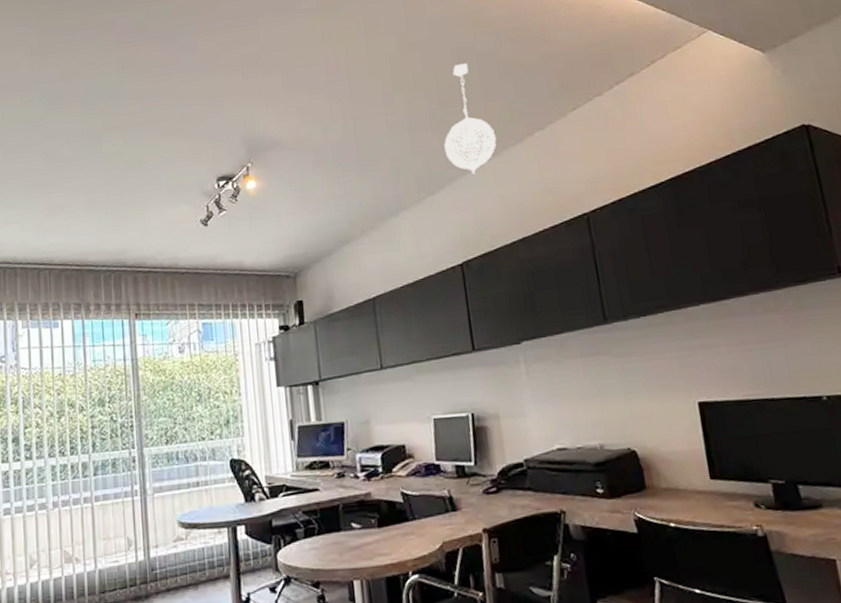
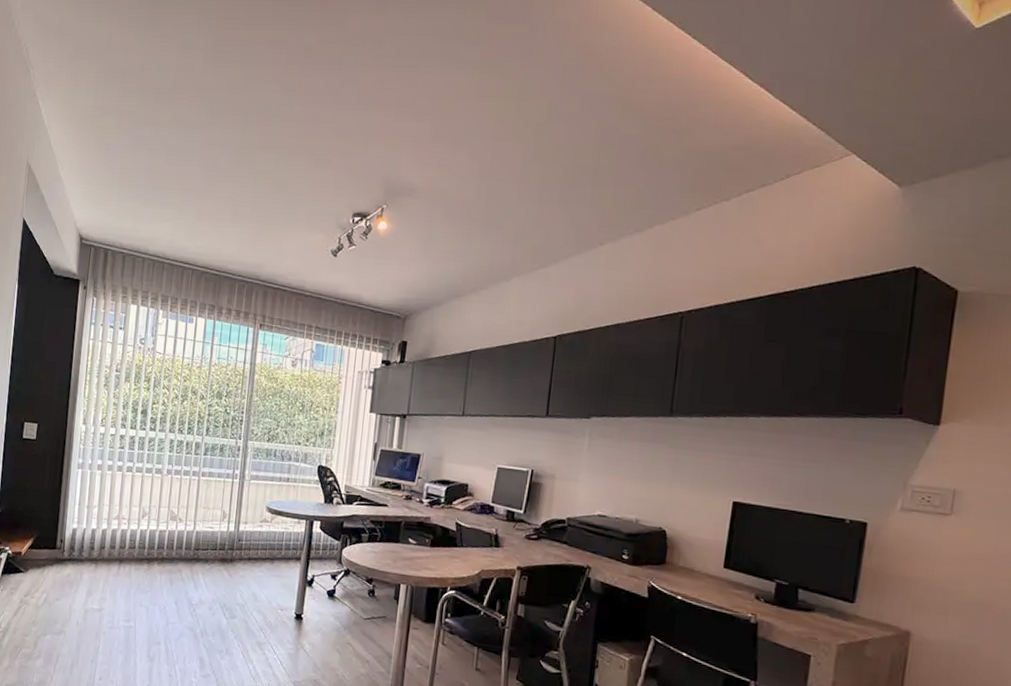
pendant light: present [444,63,497,175] -> none [566,144,618,256]

